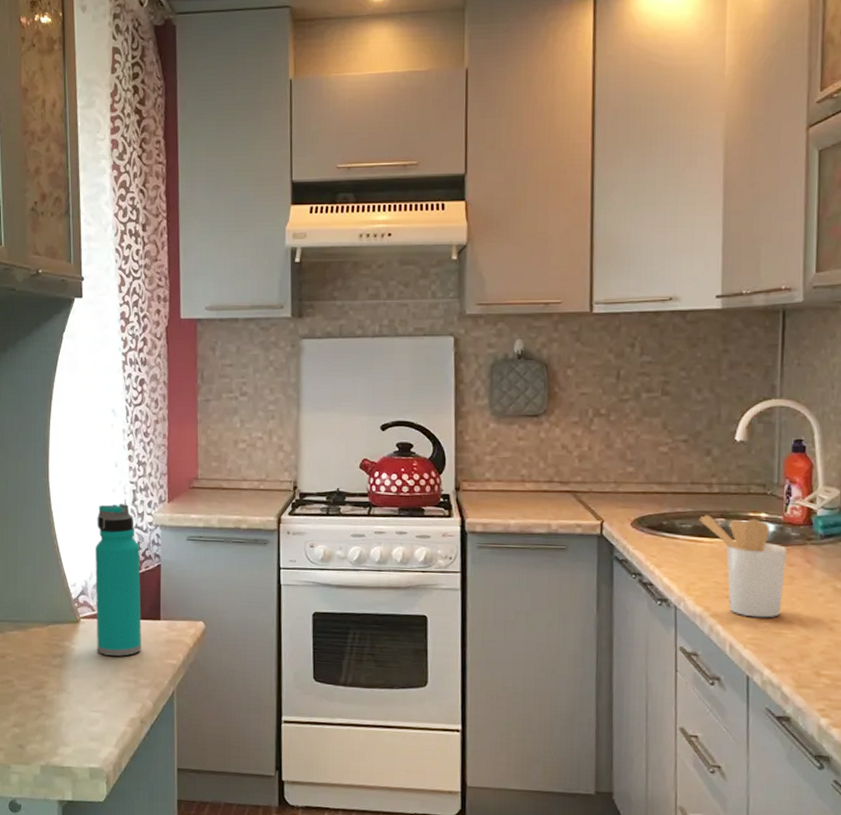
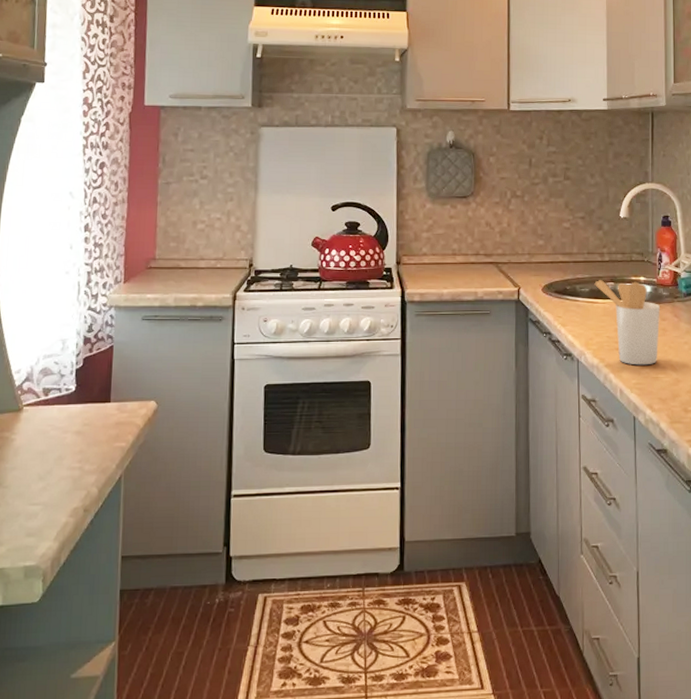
water bottle: present [95,504,142,656] -> none [40,286,92,443]

